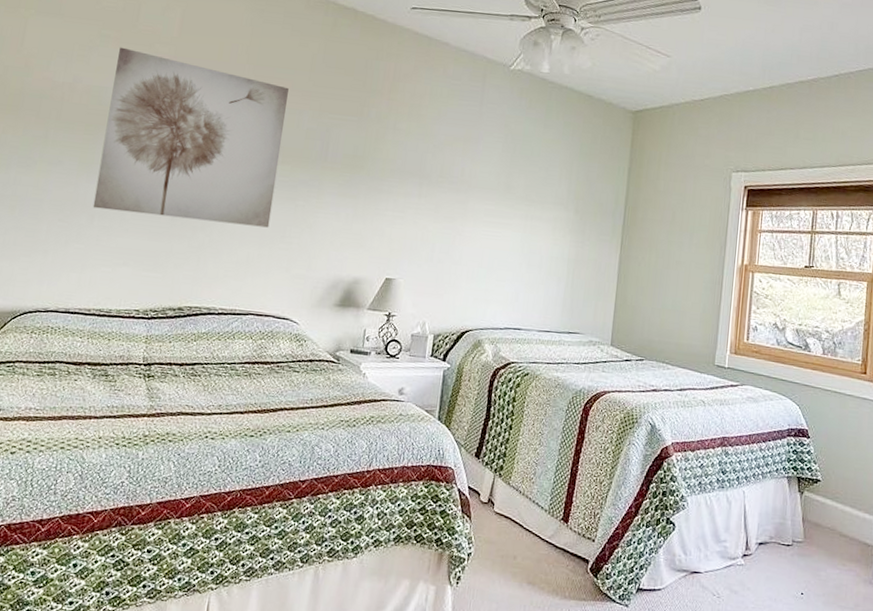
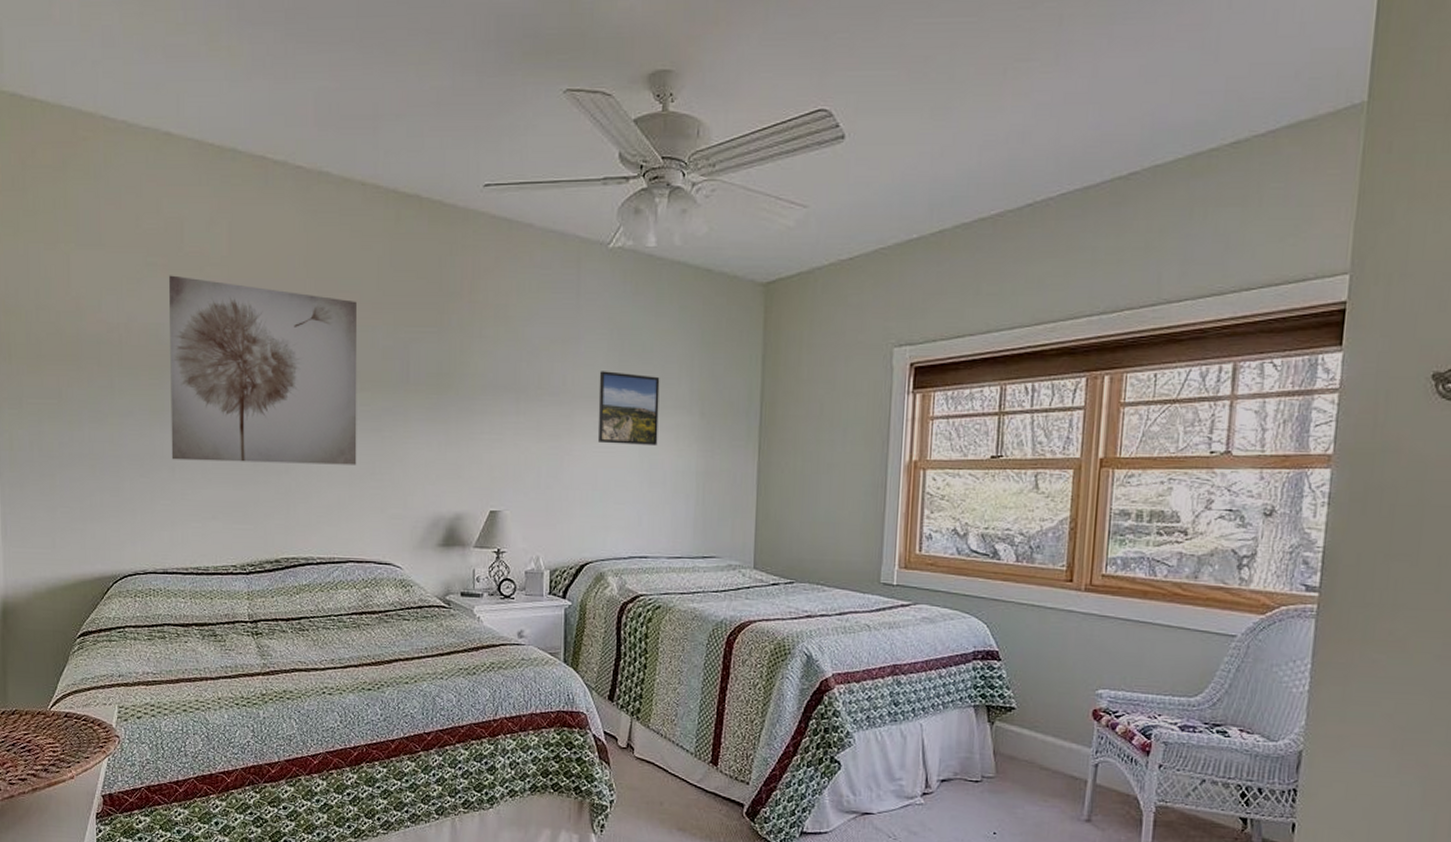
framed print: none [486,167,544,234] -> present [597,371,660,445]

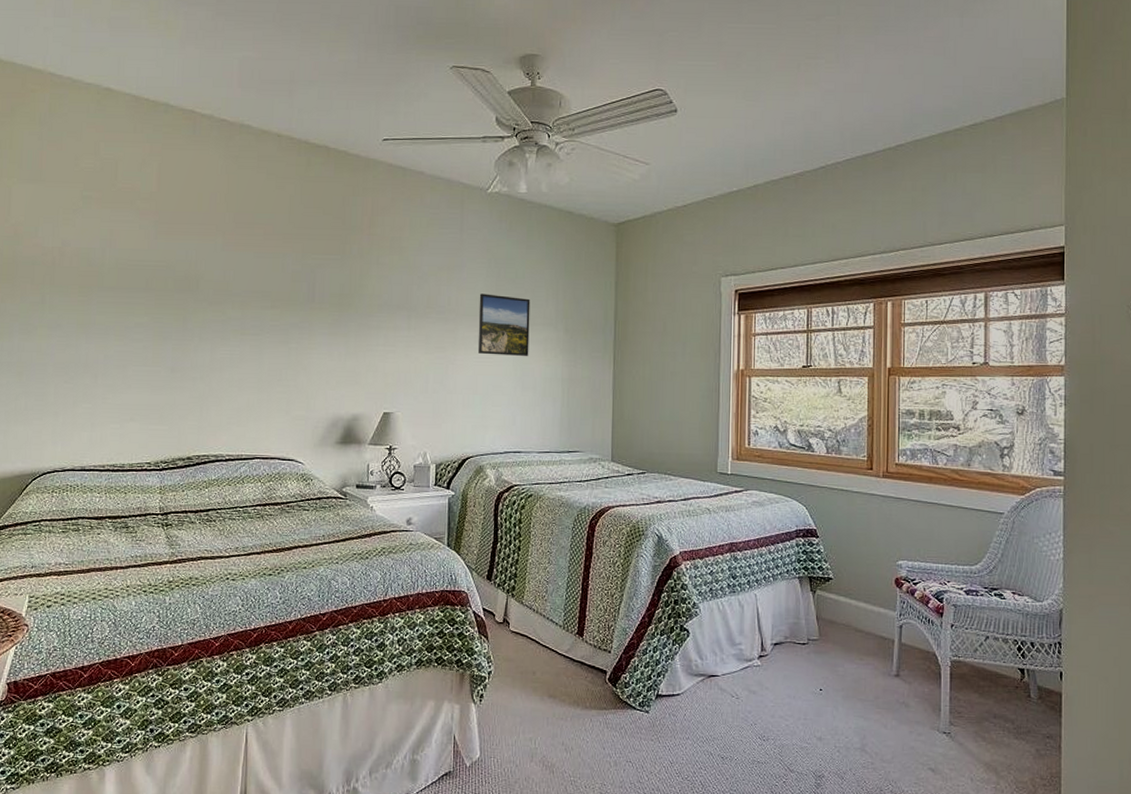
wall art: present [169,275,358,465] -> none [95,207,270,373]

